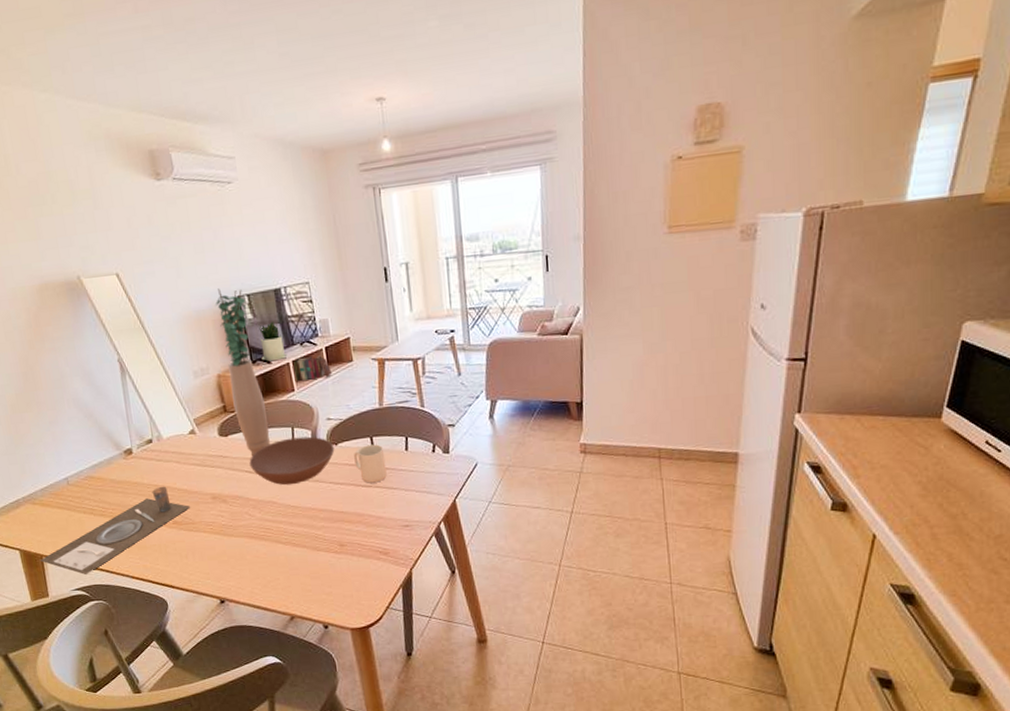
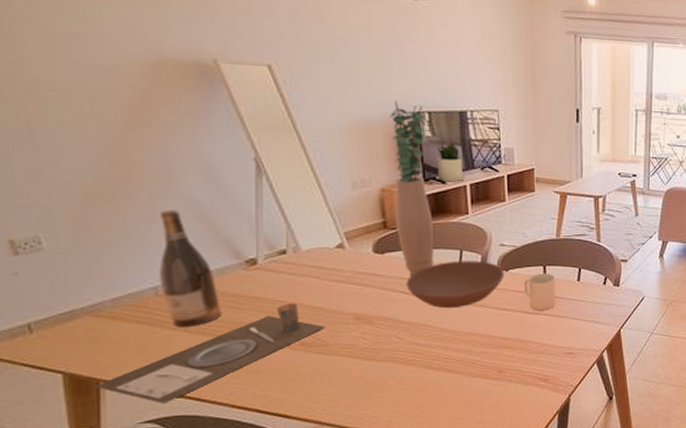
wine bottle: none [61,411,114,511] -> present [159,210,221,327]
books: present [291,355,333,381] -> none [468,180,512,205]

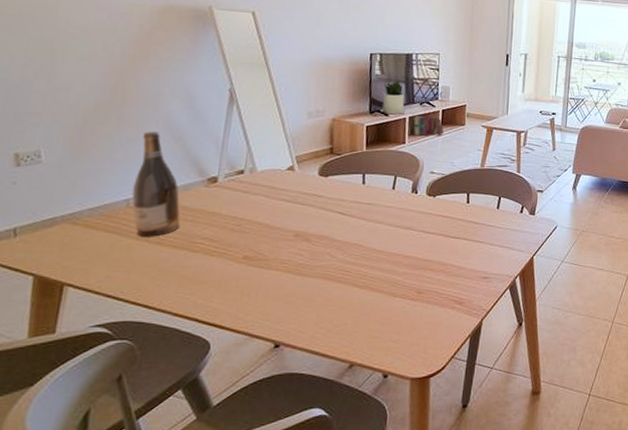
place setting: present [95,303,325,405] -> none [58,218,267,310]
vase: present [390,100,435,276] -> none [341,43,378,198]
bowl: present [406,260,505,309] -> none [343,185,432,230]
books: none [468,180,512,205] -> present [407,114,445,136]
cup: present [524,273,556,311] -> none [448,200,478,235]

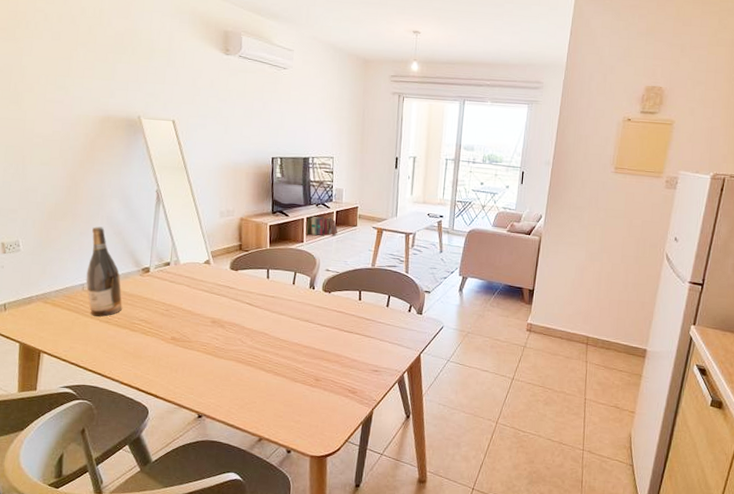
planter: present [380,79,406,115] -> none [281,182,304,215]

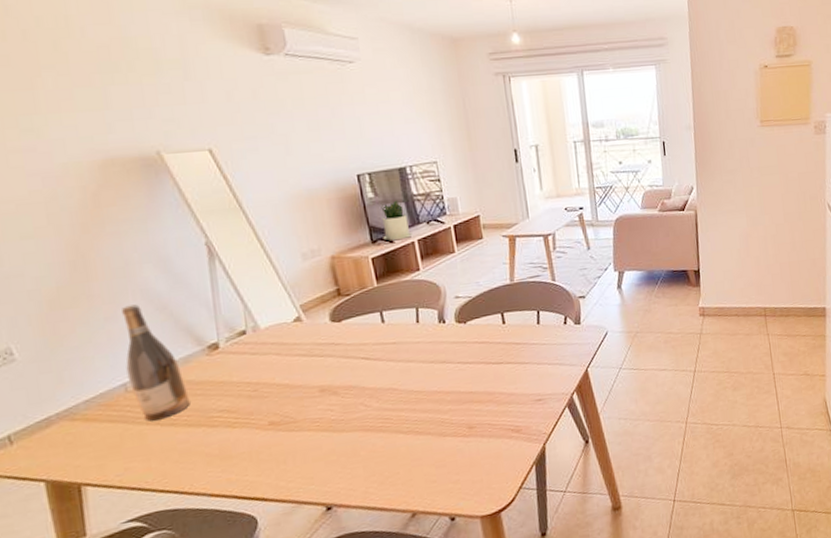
planter: none [281,182,304,215] -> present [379,200,413,241]
books: present [305,214,338,236] -> none [416,233,461,260]

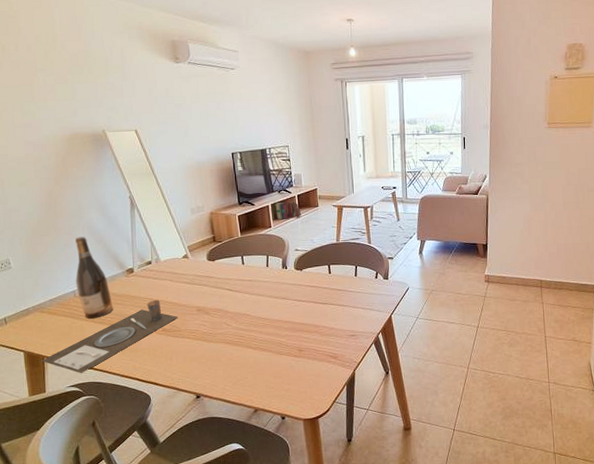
place setting: none [76,382,292,502] -> present [41,299,178,374]
planter: present [379,200,413,241] -> none [245,173,268,204]
books: none [416,233,461,260] -> present [270,201,302,220]

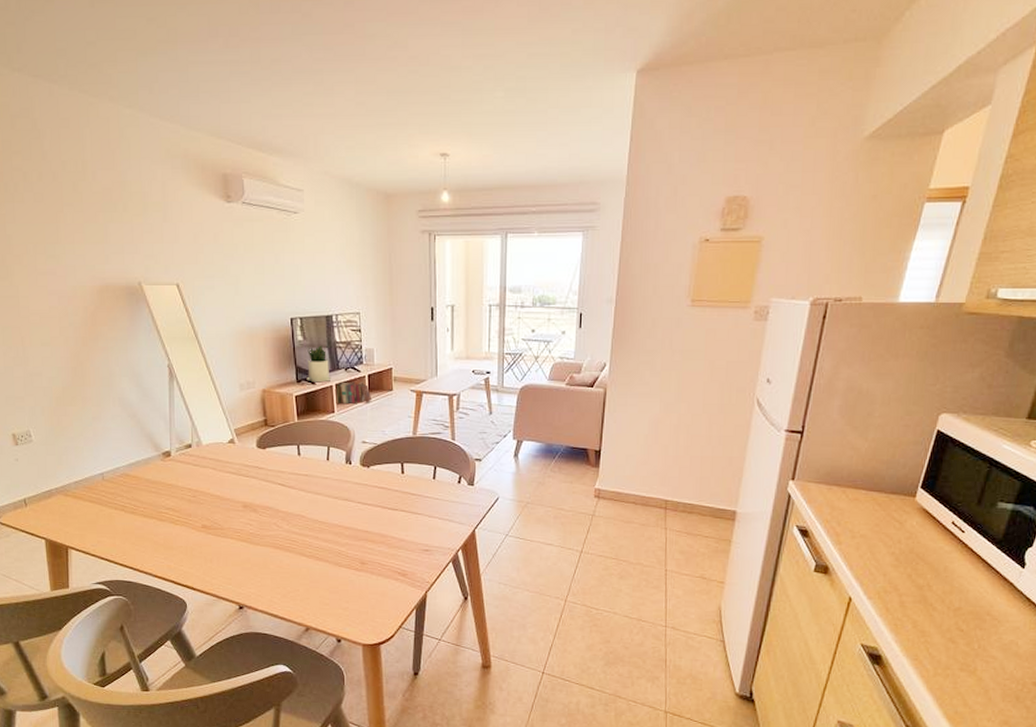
place setting: present [41,299,178,374] -> none [65,490,220,570]
wine bottle: present [75,236,113,319] -> none [104,410,146,507]
planter: none [245,173,268,204] -> present [306,345,332,383]

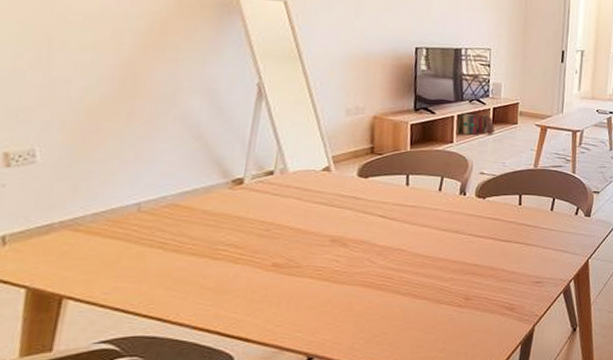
planter: present [306,345,332,383] -> none [426,75,454,113]

